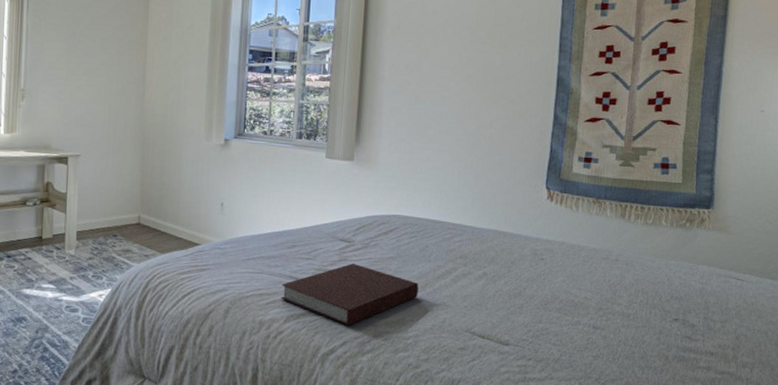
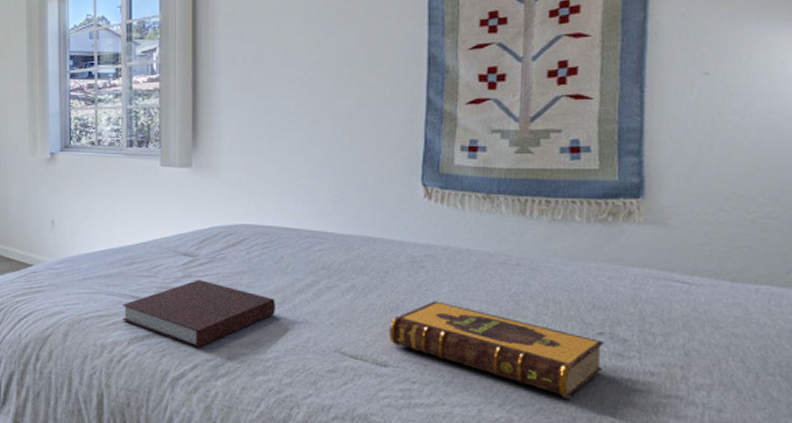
hardback book: none [512,289,678,374] -> present [389,301,604,398]

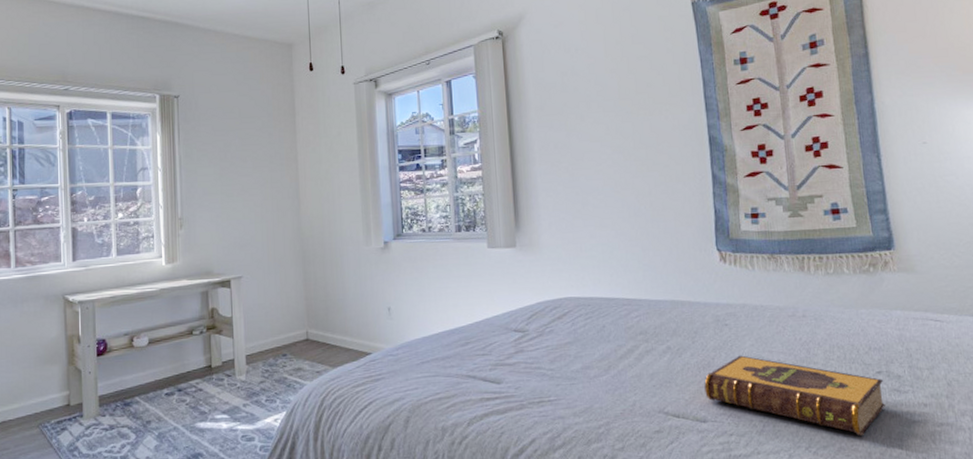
notebook: present [122,280,276,348] -> none [460,354,603,422]

